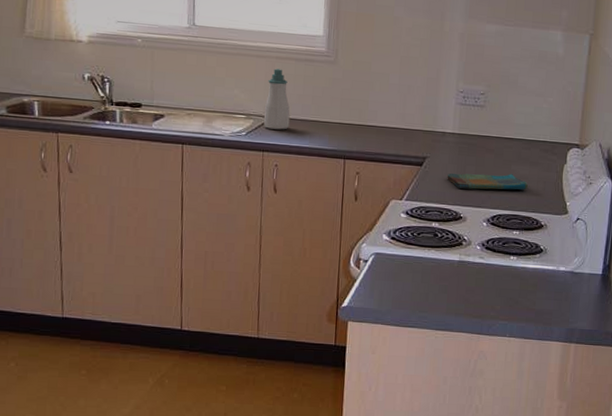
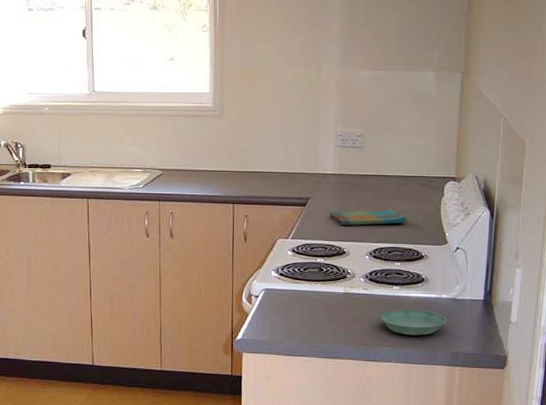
soap bottle: present [263,69,290,130] -> none [158,125,182,181]
saucer: none [496,281,564,310] -> present [381,310,447,336]

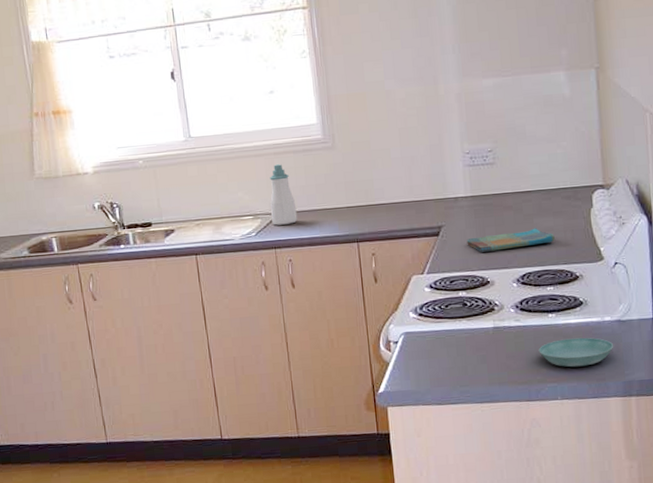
soap bottle: none [158,125,182,181] -> present [270,164,298,225]

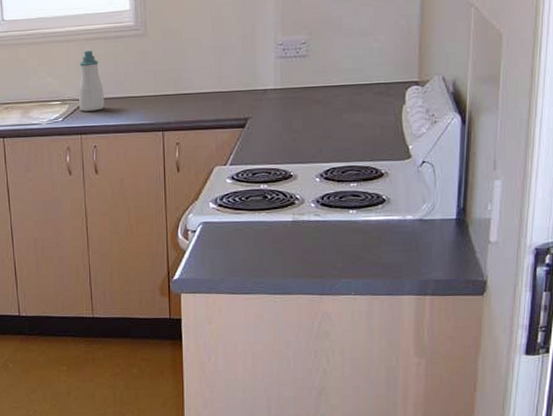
dish towel: present [467,228,555,252] -> none [272,123,363,146]
saucer: present [538,337,614,367] -> none [336,235,413,264]

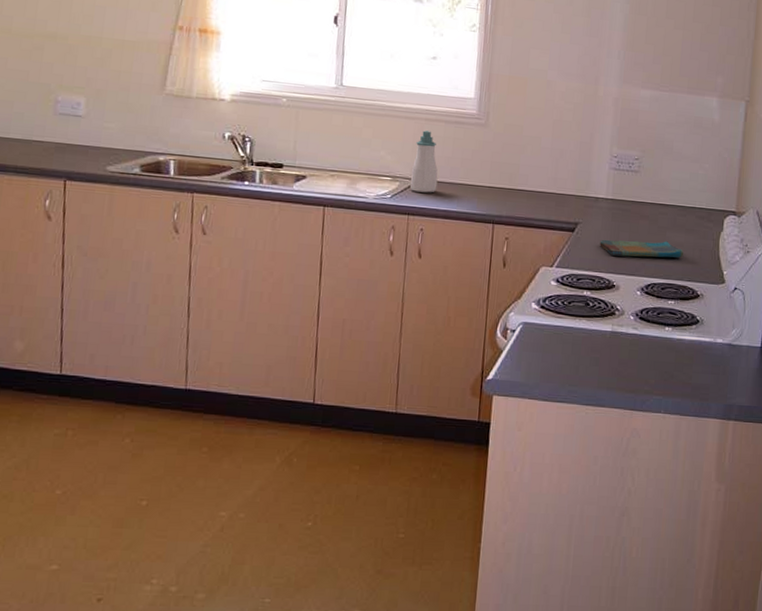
dish towel: none [272,123,363,146] -> present [600,240,683,258]

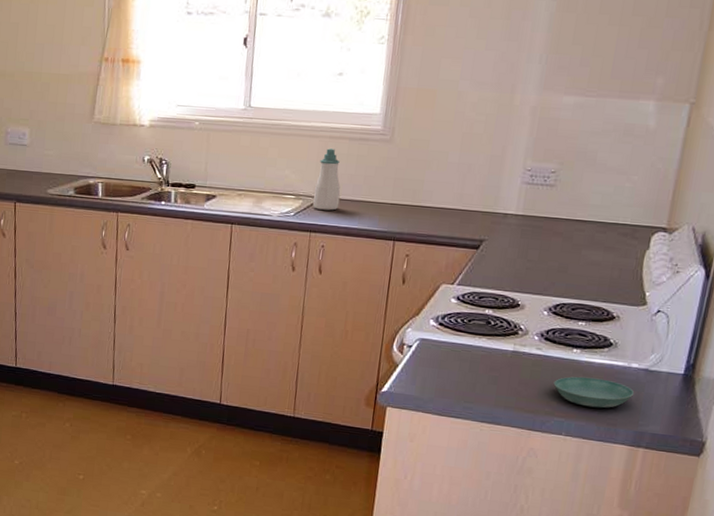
dish towel: present [600,240,683,258] -> none [505,258,600,278]
saucer: none [650,354,722,384] -> present [553,376,635,408]

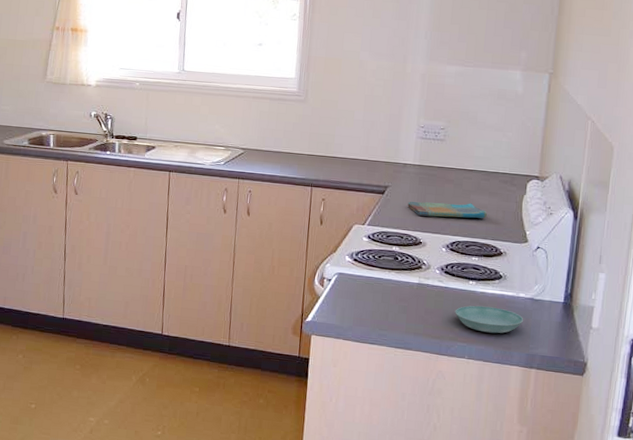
soap bottle: present [313,148,341,211] -> none [240,107,264,160]
dish towel: none [505,258,600,278] -> present [407,201,487,219]

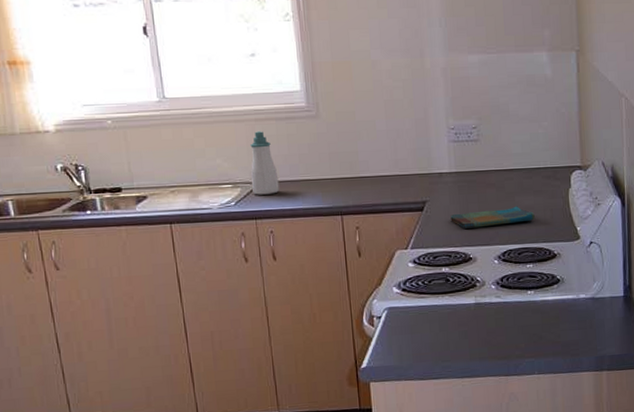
soap bottle: none [240,107,264,160] -> present [250,131,280,195]
saucer: present [455,305,524,334] -> none [517,314,588,343]

